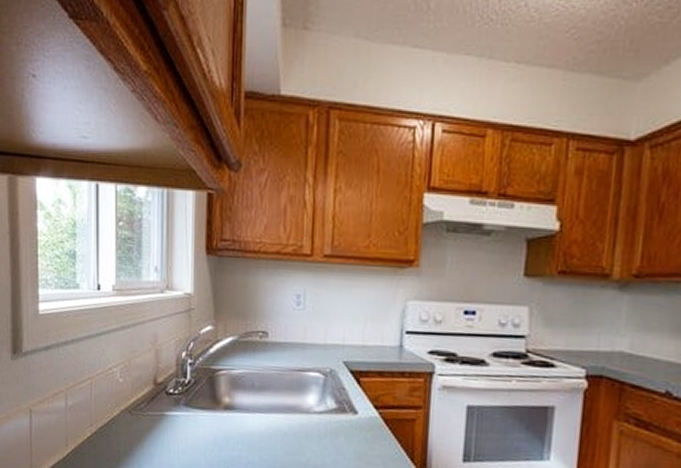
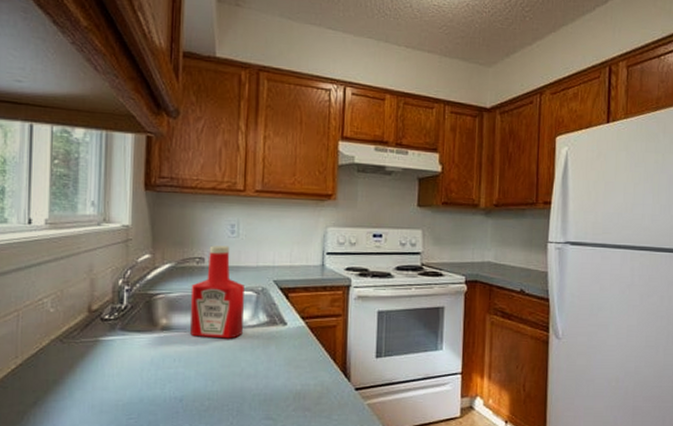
ketchup bottle: none [252,318,311,425] -> present [189,245,244,339]

